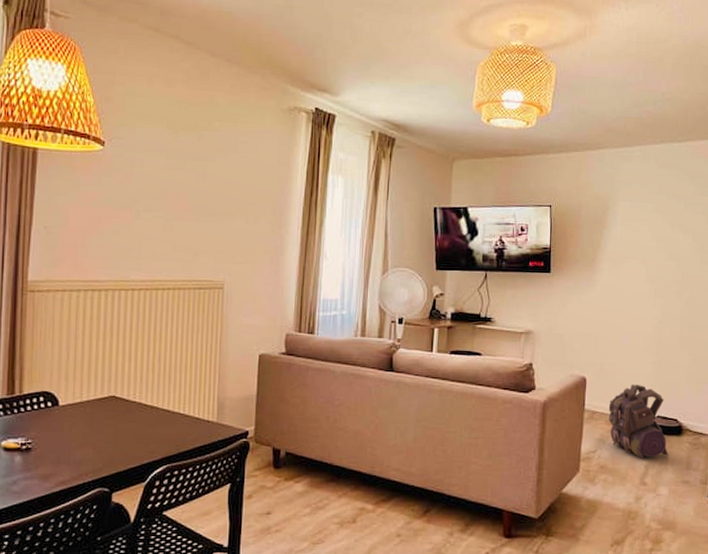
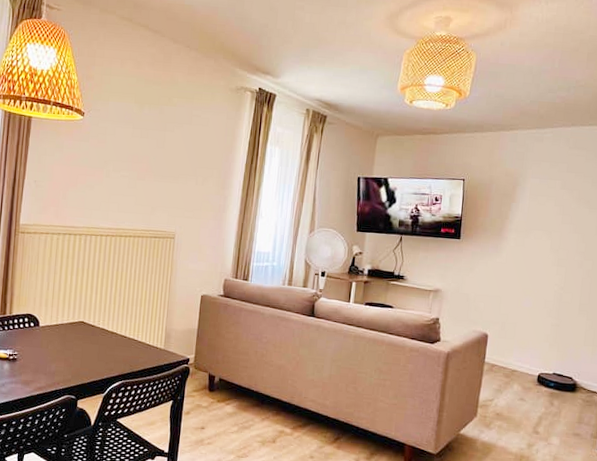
backpack: present [608,384,669,459] -> none [507,342,562,411]

